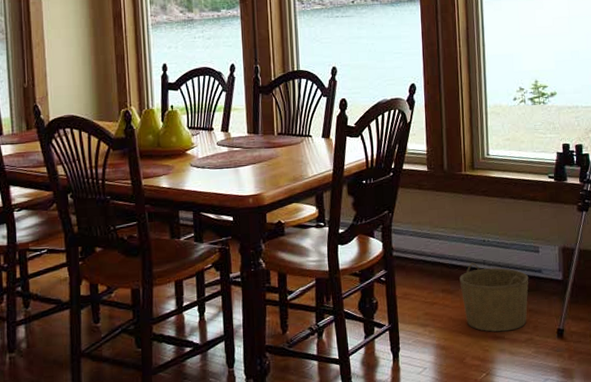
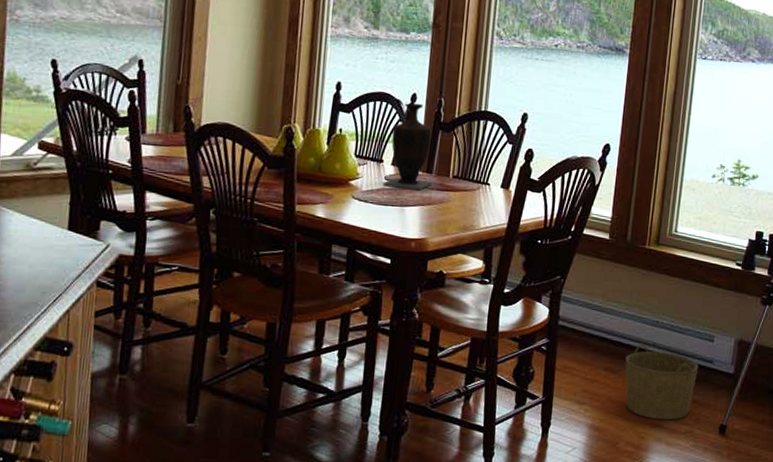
vase: none [216,72,261,152] -> present [382,102,433,191]

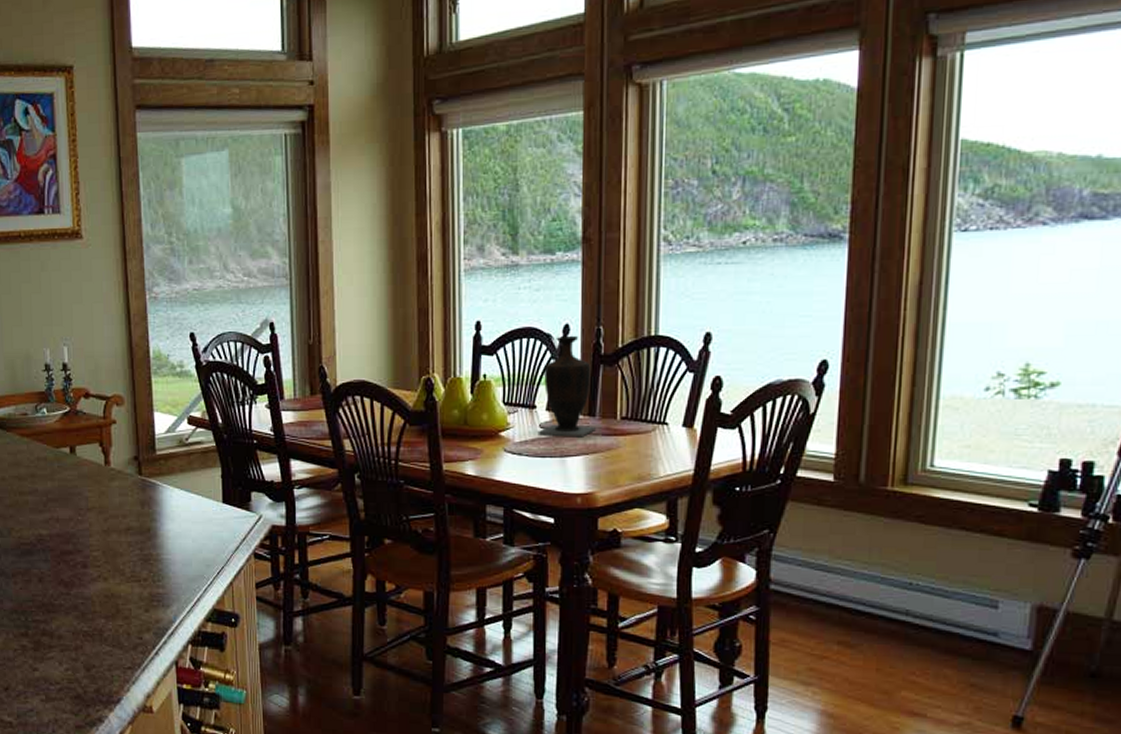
basket: present [625,343,699,420] -> none [866,610,976,709]

